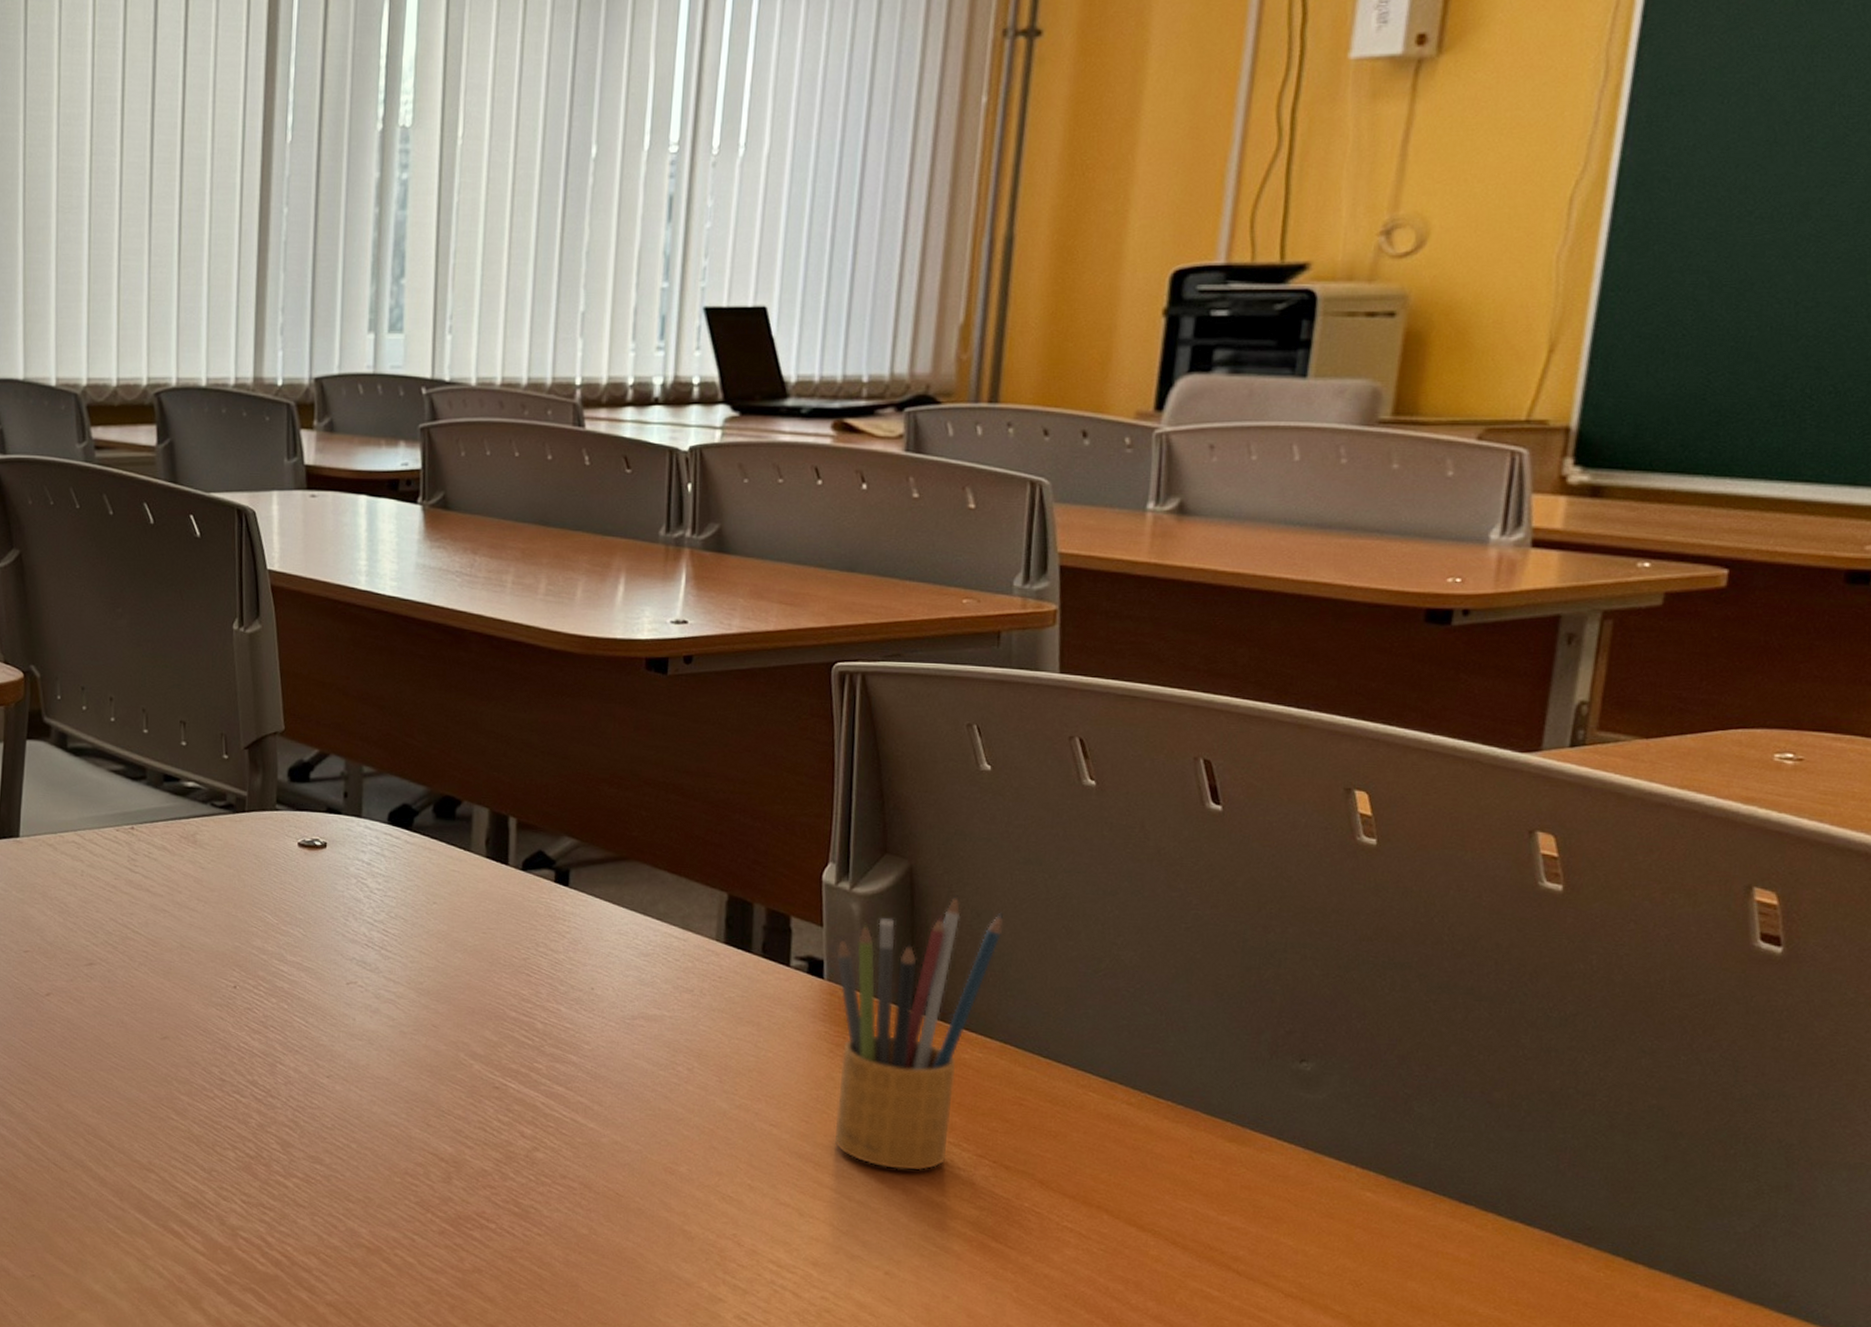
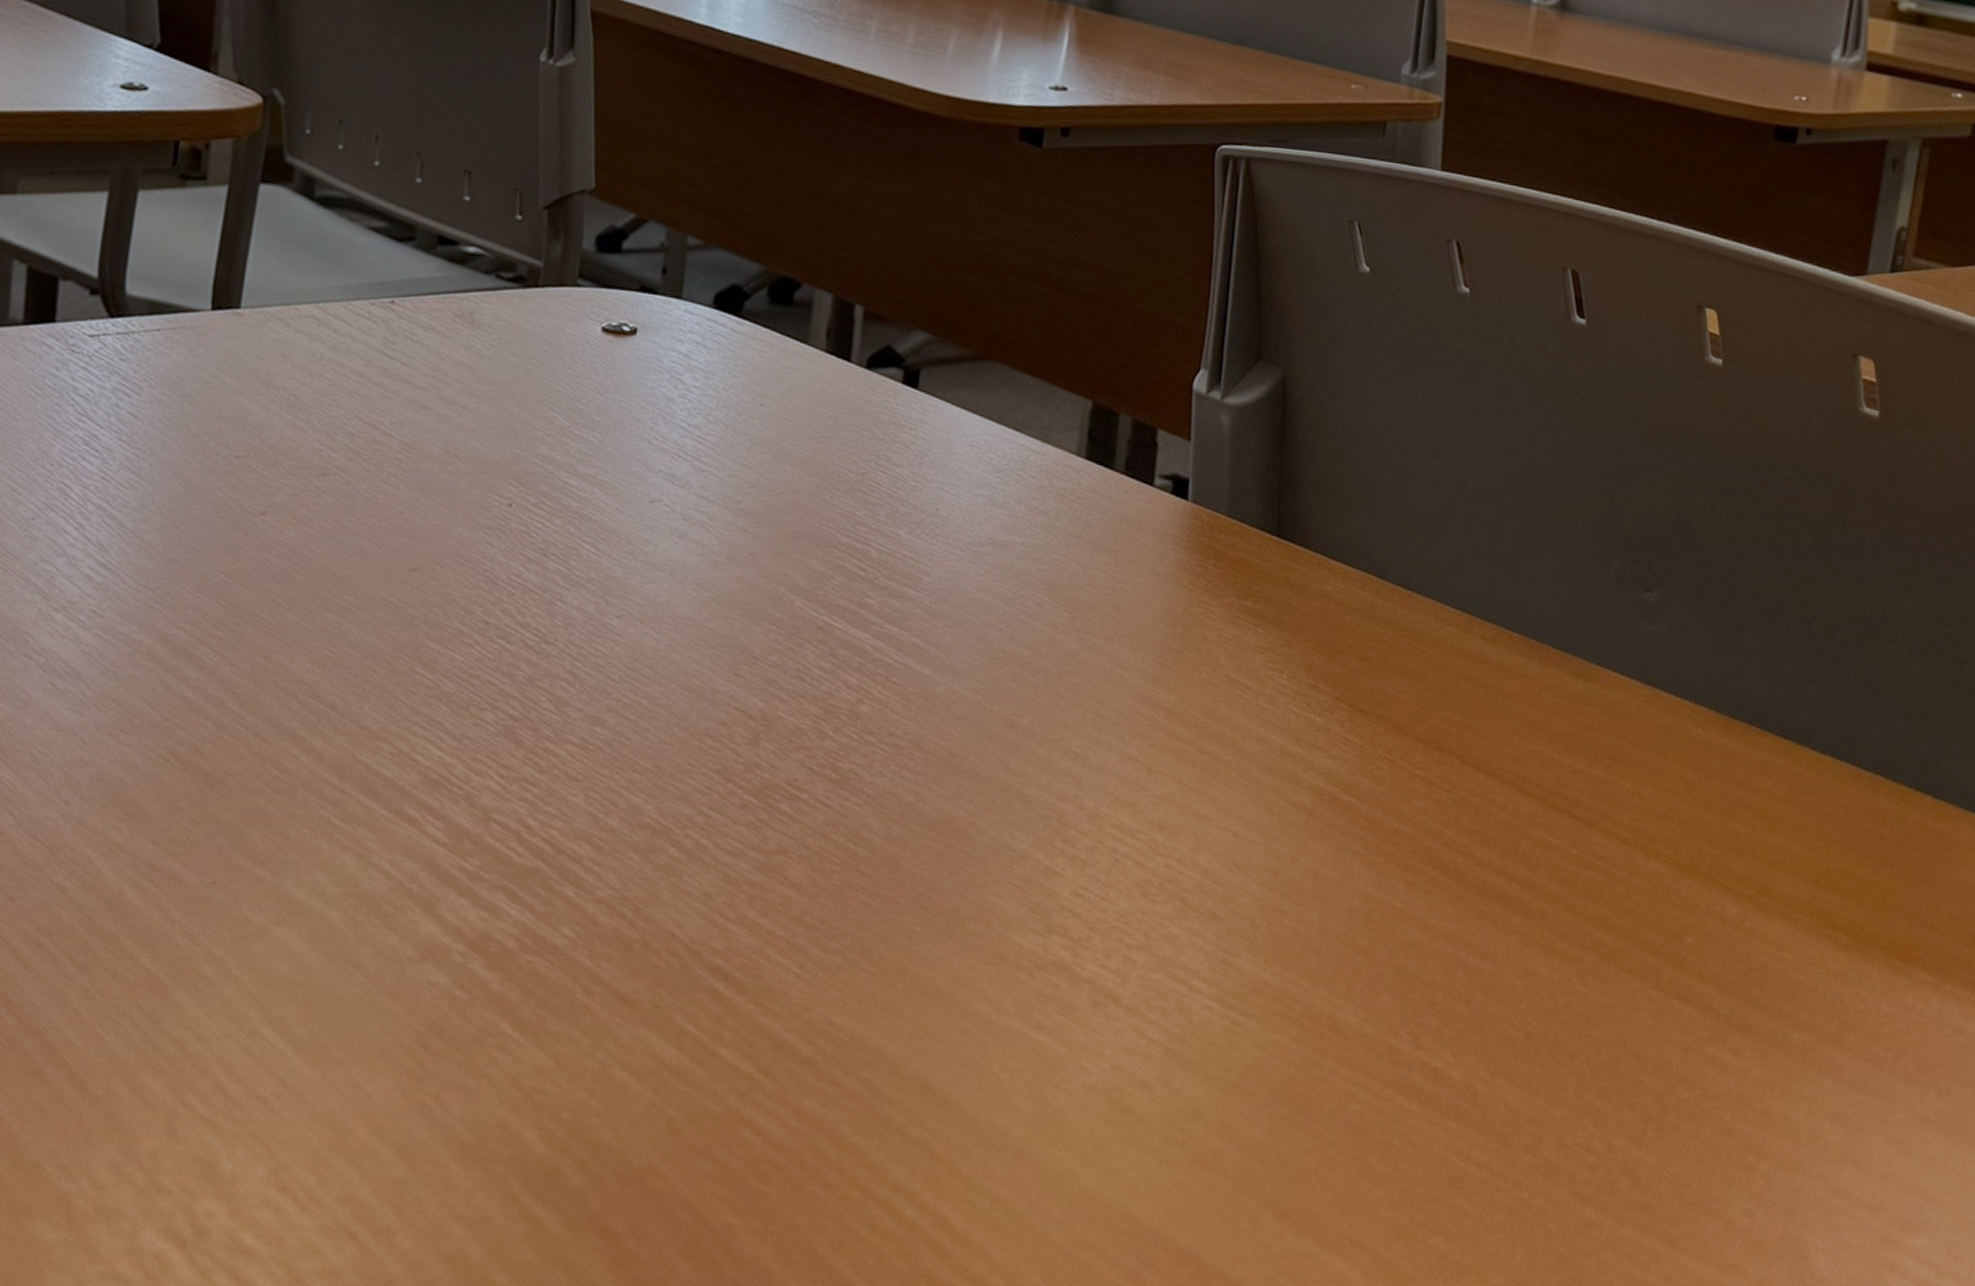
pencil box: present [835,894,1003,1171] -> none [1190,407,1373,717]

